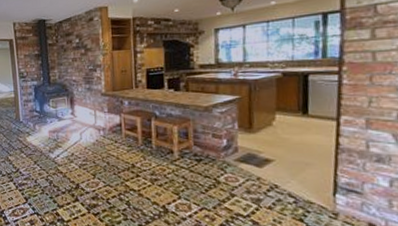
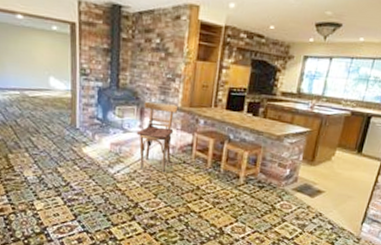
chair: none [69,91,104,153] -> present [136,101,179,172]

